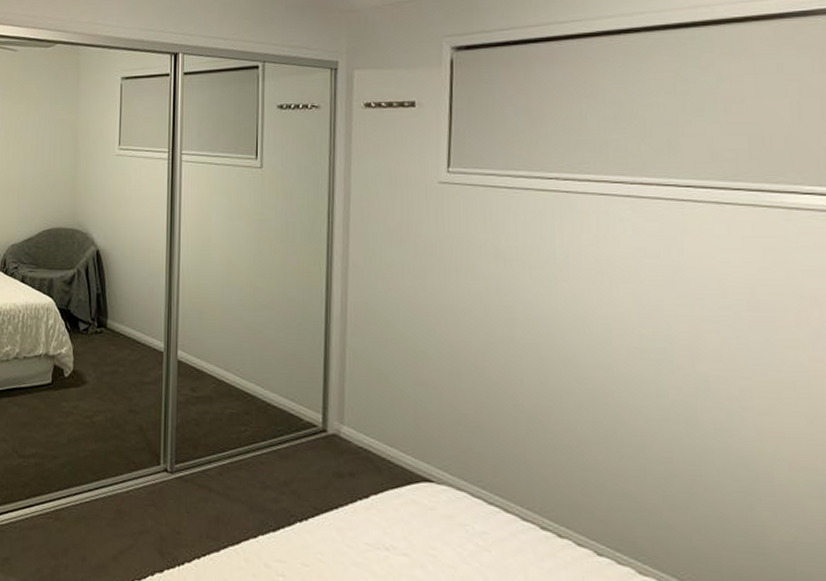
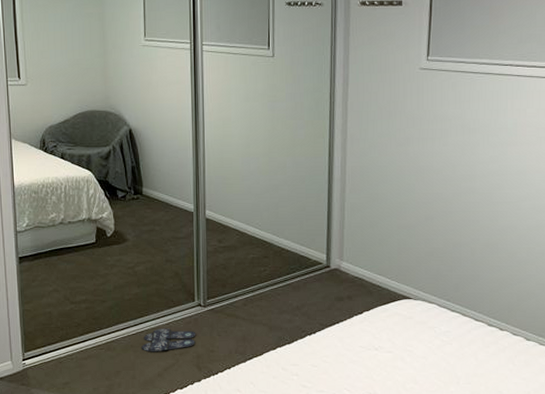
slippers: none [95,497,160,529] -> present [142,328,196,352]

